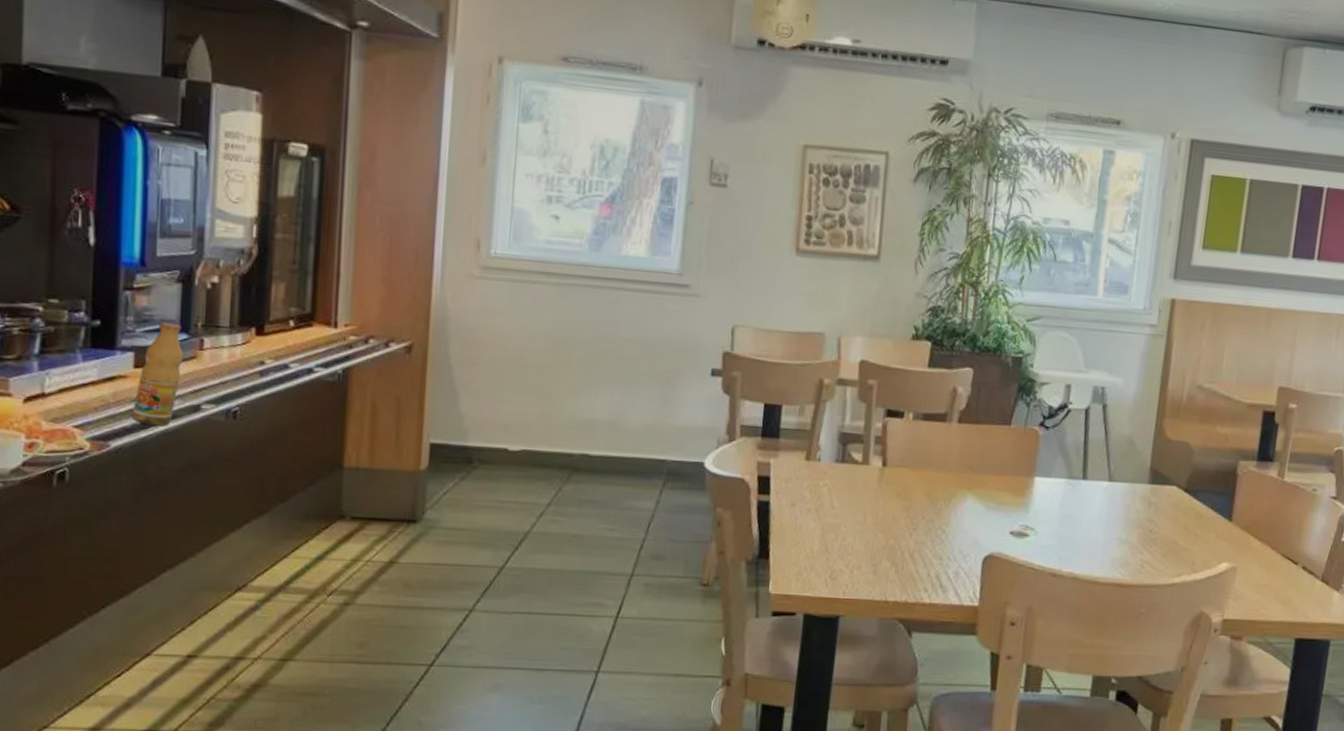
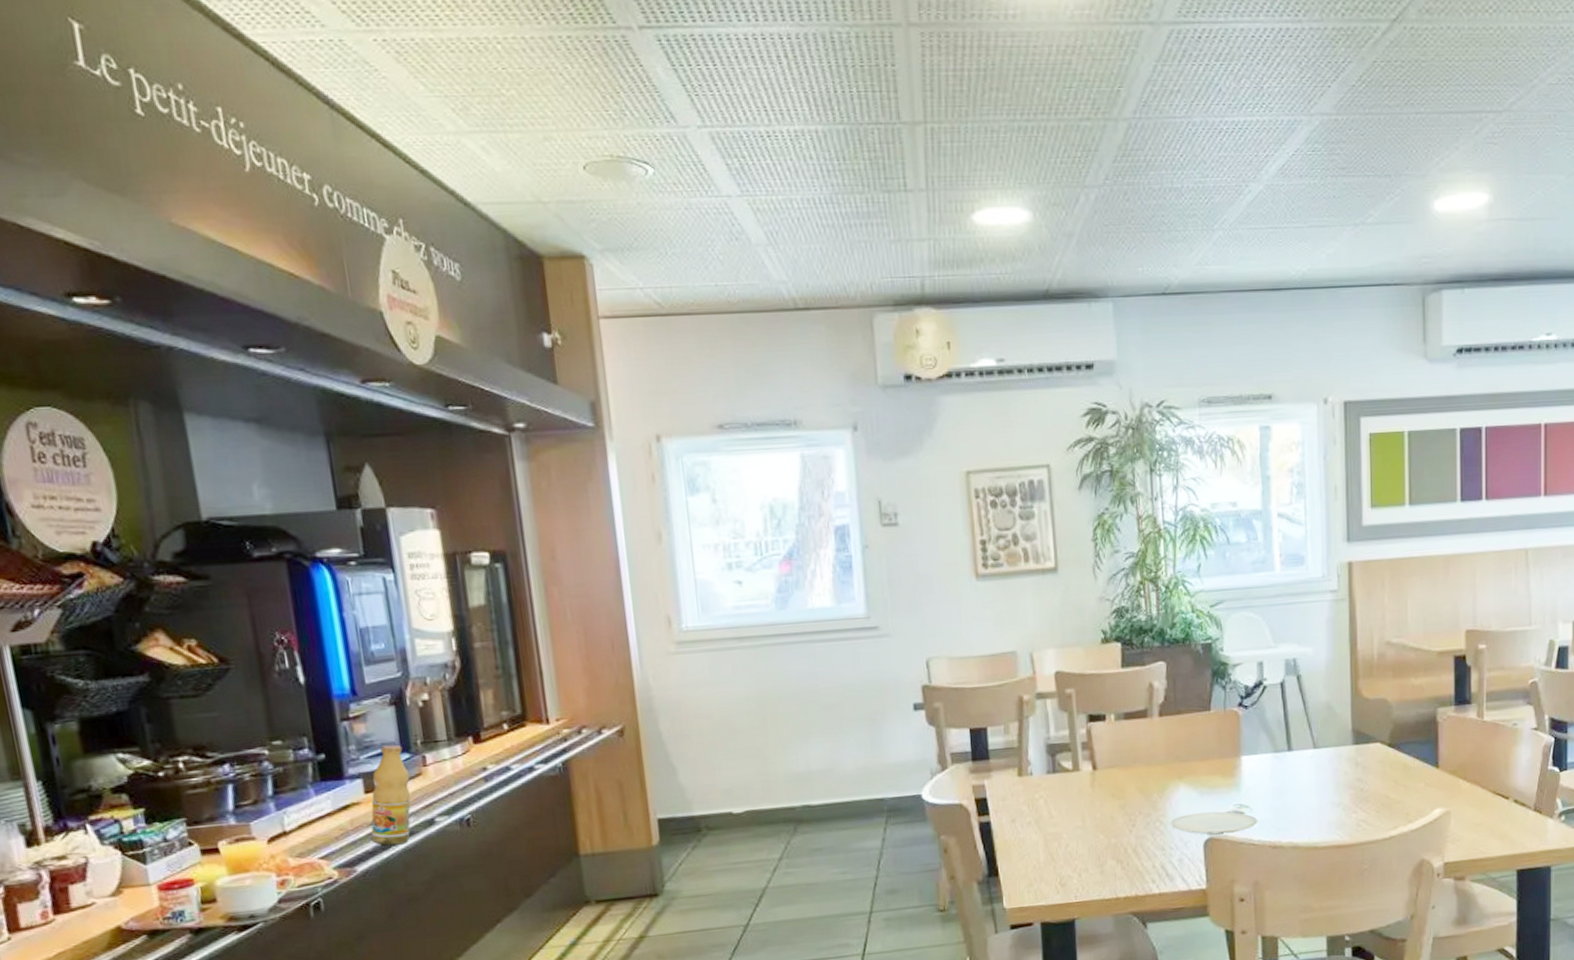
plate: none [952,526,1042,554] -> present [1170,811,1258,835]

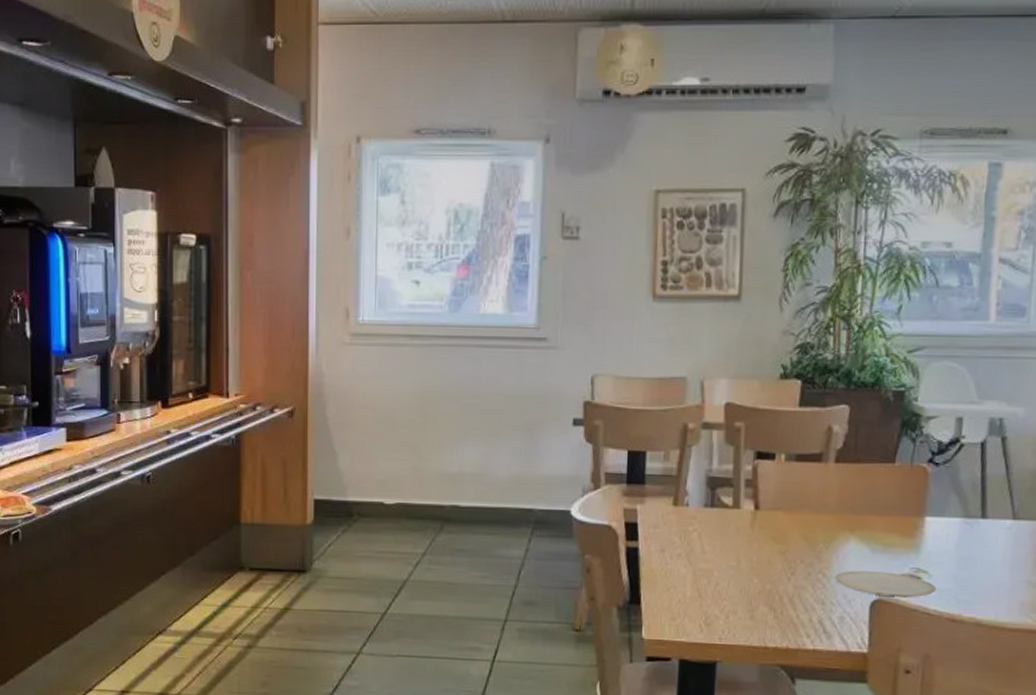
fruit juice: present [371,744,411,846] -> none [67,400,105,491]

